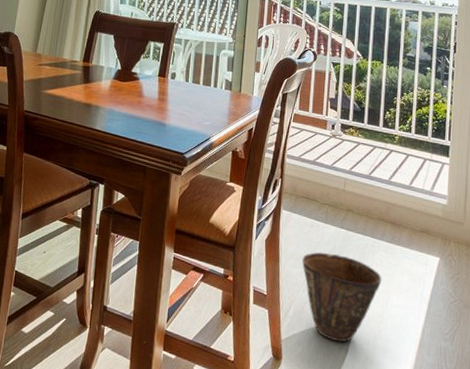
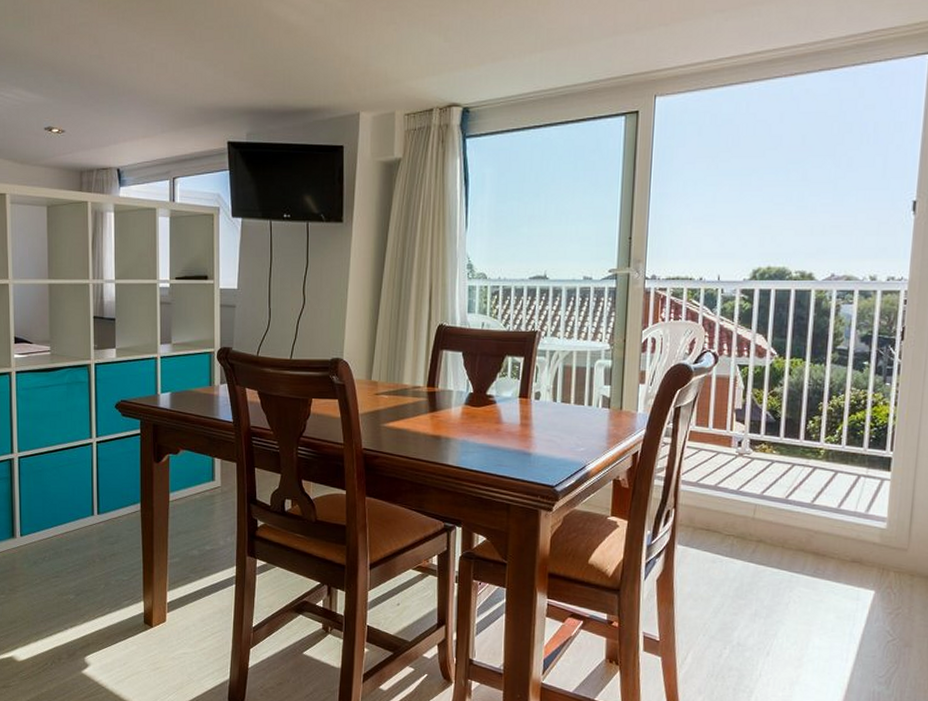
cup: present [302,252,382,343] -> none [702,590,801,690]

